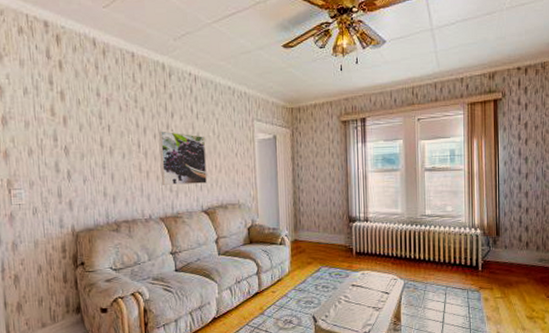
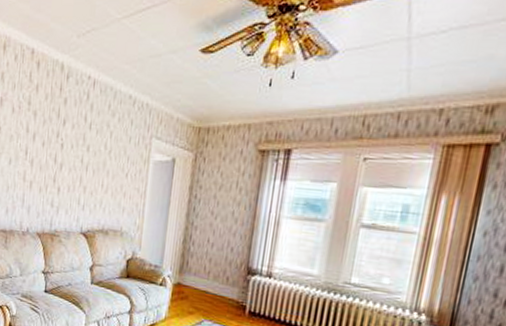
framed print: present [159,131,207,185] -> none [44,138,95,203]

